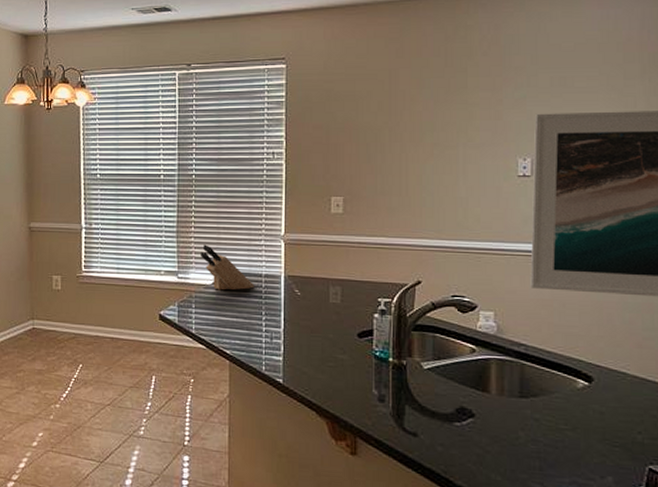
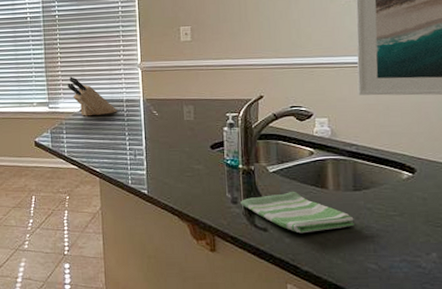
dish towel: none [388,392,519,442] -> present [241,191,355,234]

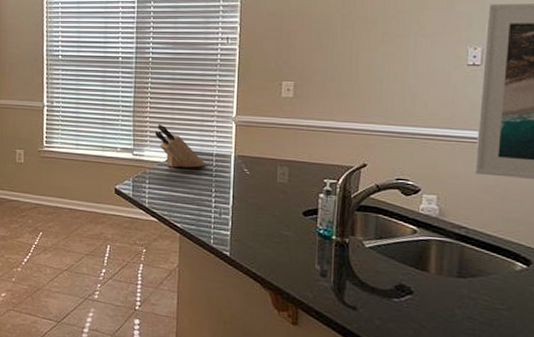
dish towel: present [241,191,355,234] -> none [330,270,455,317]

